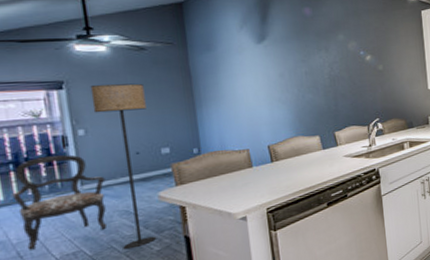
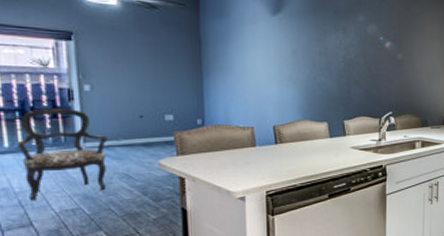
floor lamp: present [90,83,157,250] -> none [98,39,155,214]

